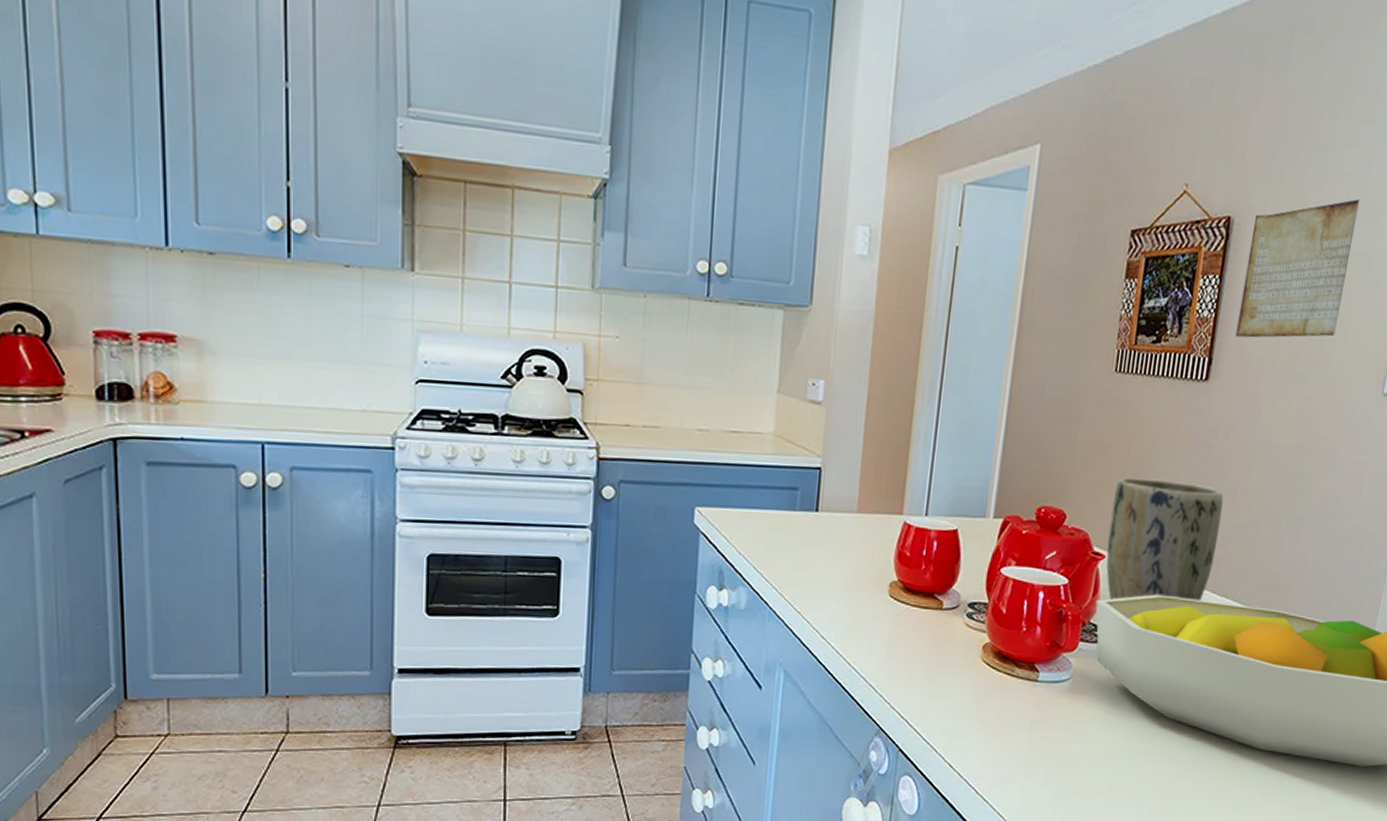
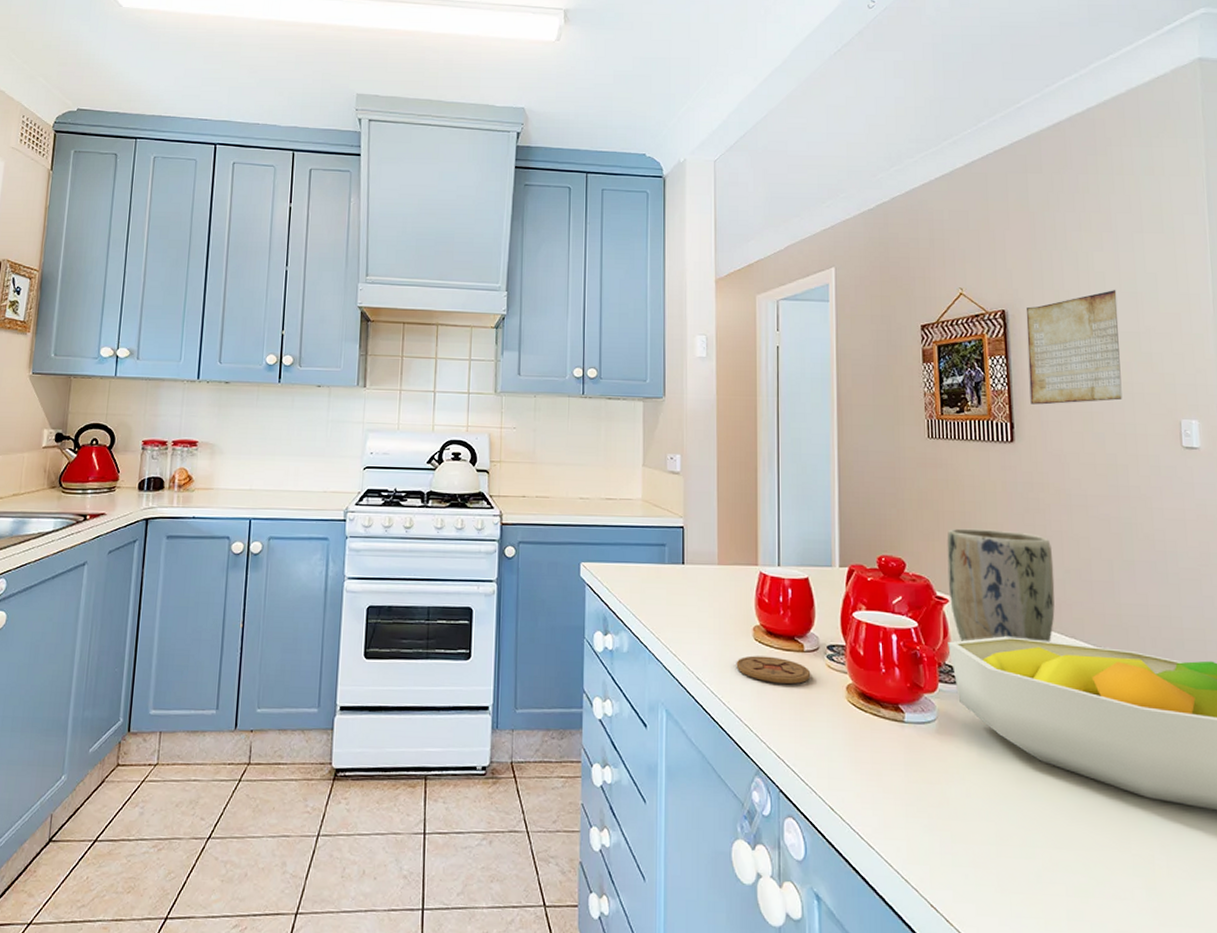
coaster: none [866,613,947,643] -> present [736,655,811,684]

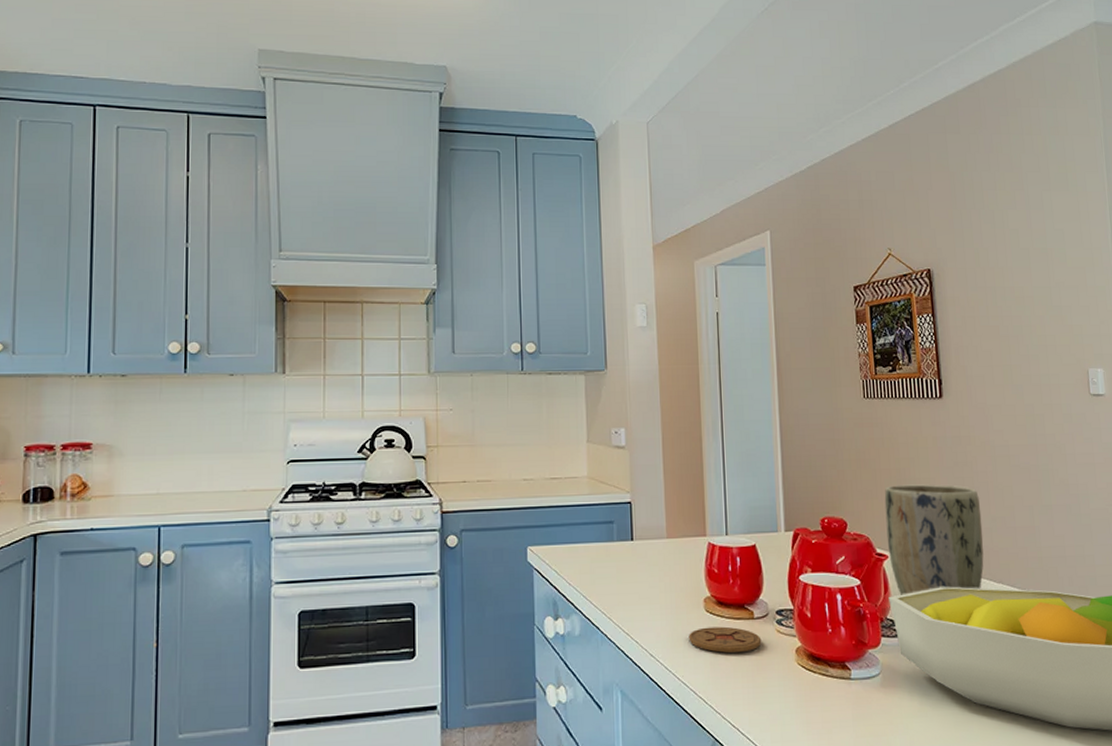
periodic table: present [1026,290,1122,405] -> none [949,247,1037,360]

